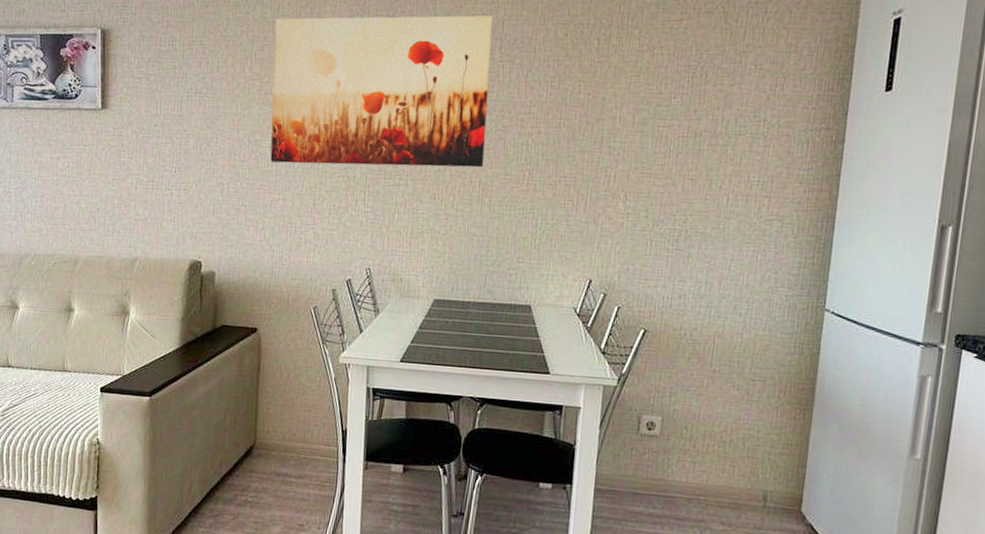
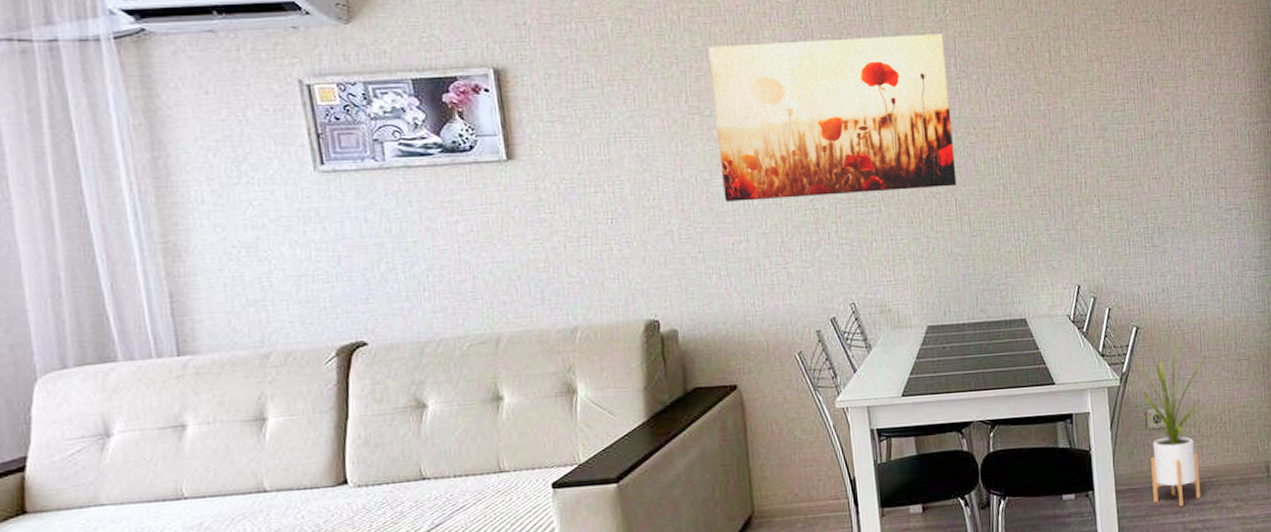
house plant: none [631,351,715,518] -> present [1131,343,1208,506]

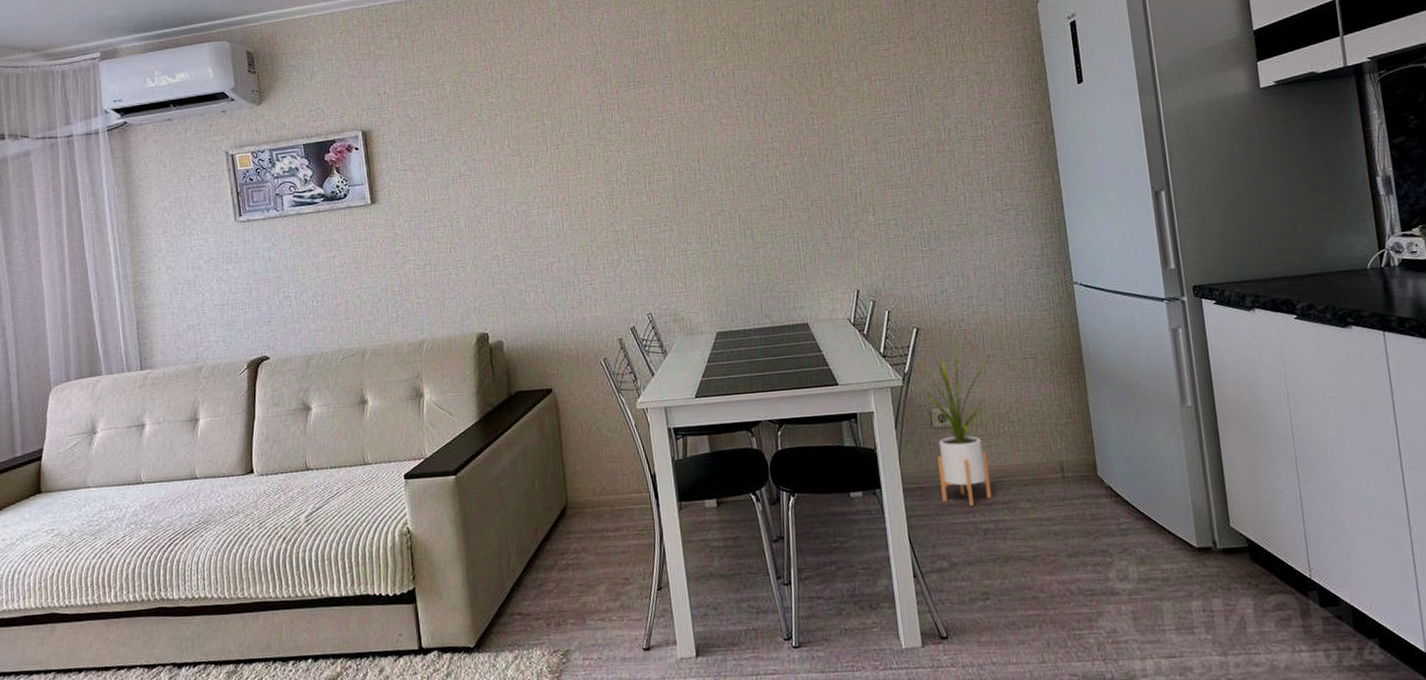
wall art: present [708,34,957,202] -> none [525,68,740,229]

